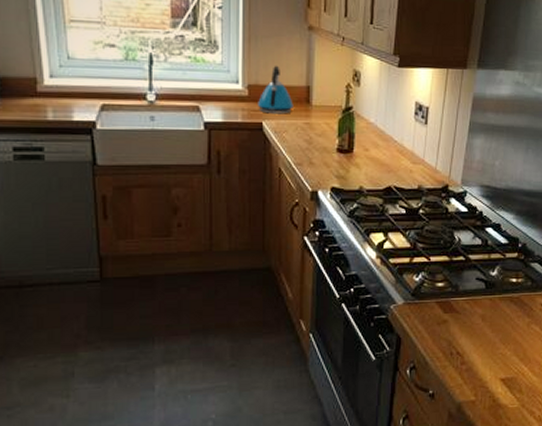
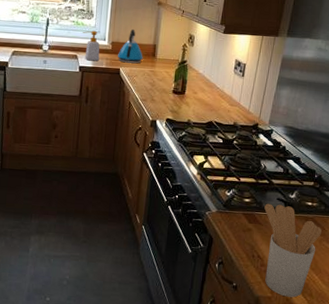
soap bottle: none [204,70,232,114] -> present [82,31,100,61]
utensil holder: none [461,285,529,398] -> present [264,203,322,298]

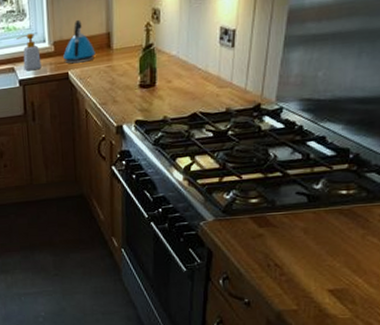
utensil holder: present [264,203,322,298] -> none [279,199,364,308]

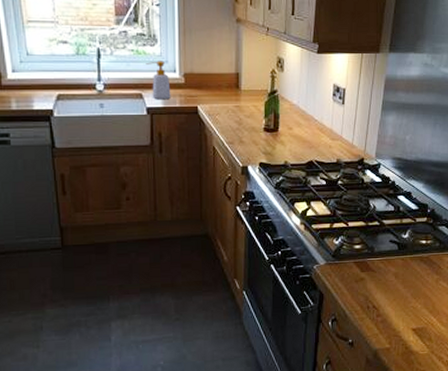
kettle: present [63,19,96,64] -> none [193,55,225,99]

